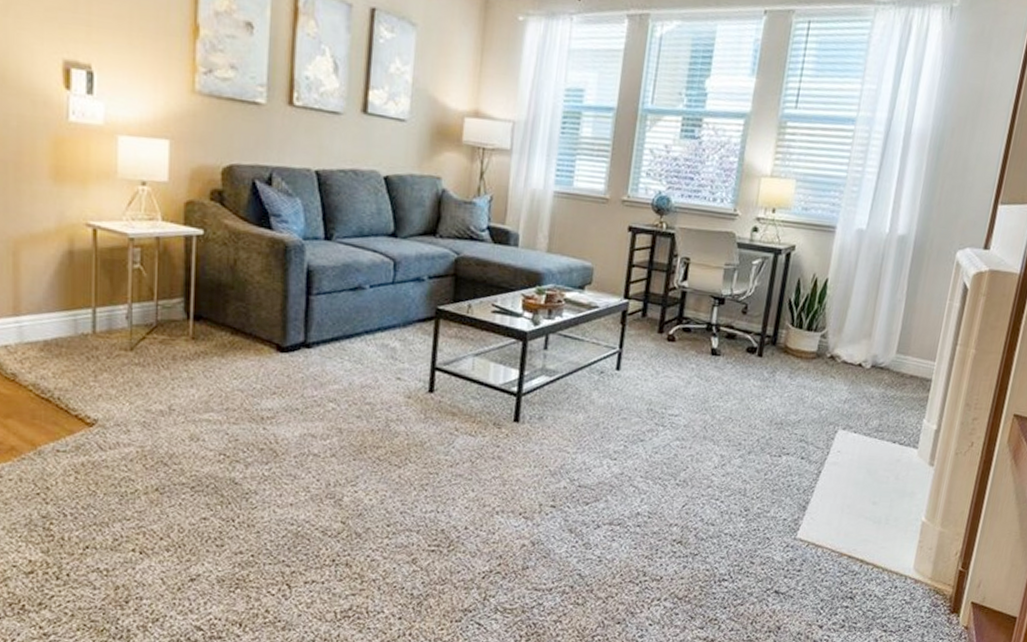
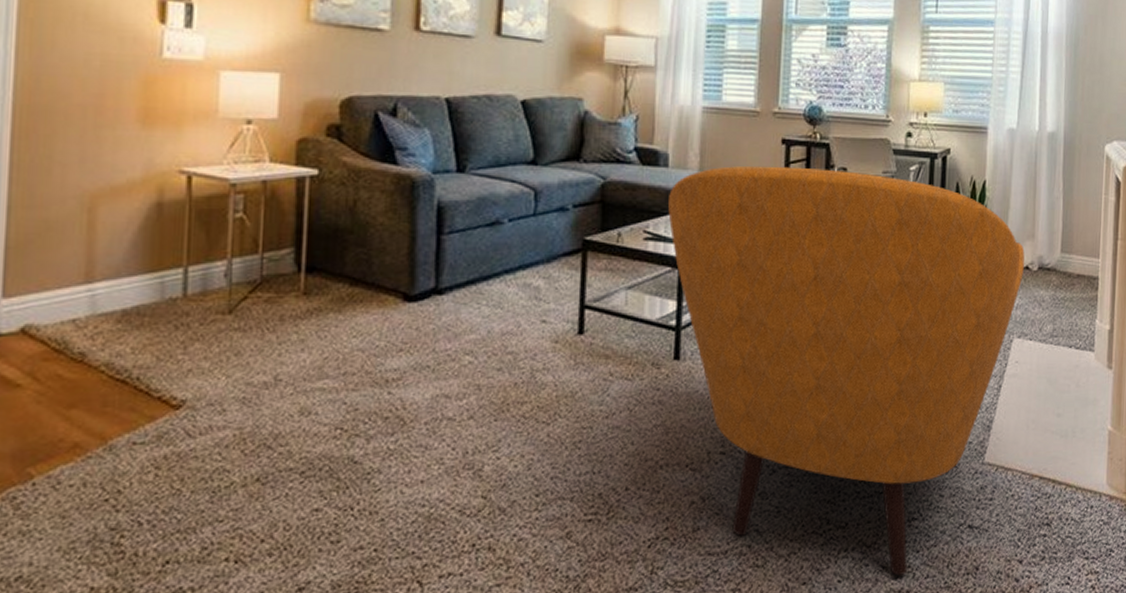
armchair: none [515,249,860,626] -> present [668,165,1025,576]

